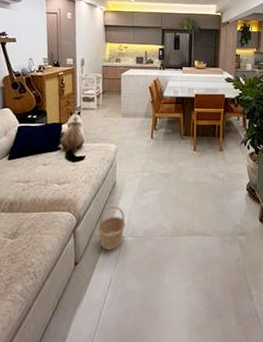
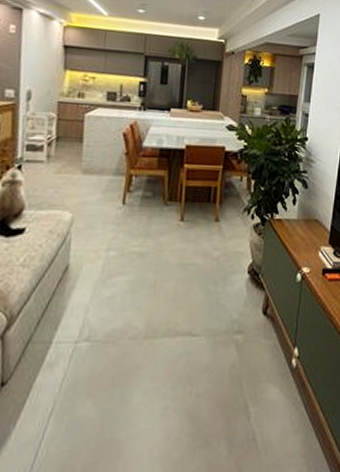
basket: present [98,205,126,250] -> none [38,297,81,362]

